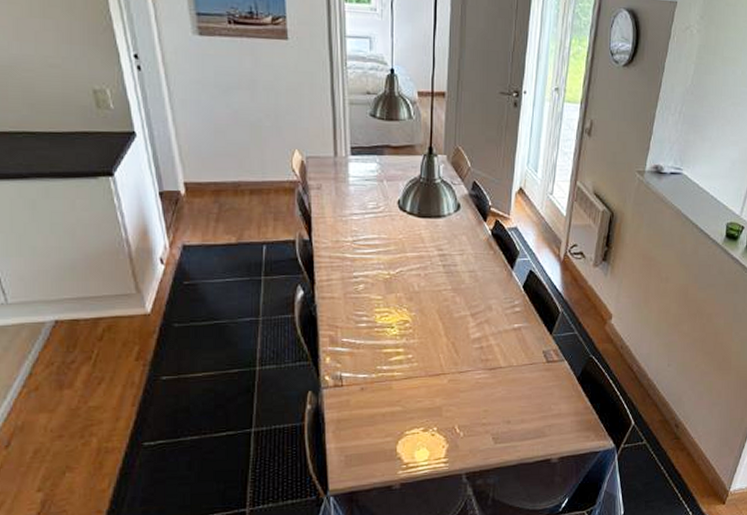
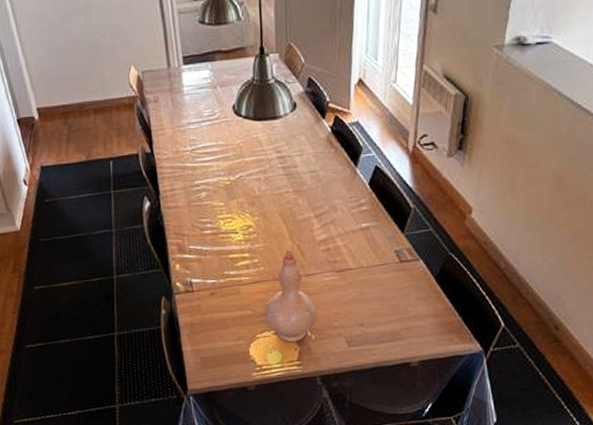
vase: none [415,346,468,439] -> present [264,249,318,342]

